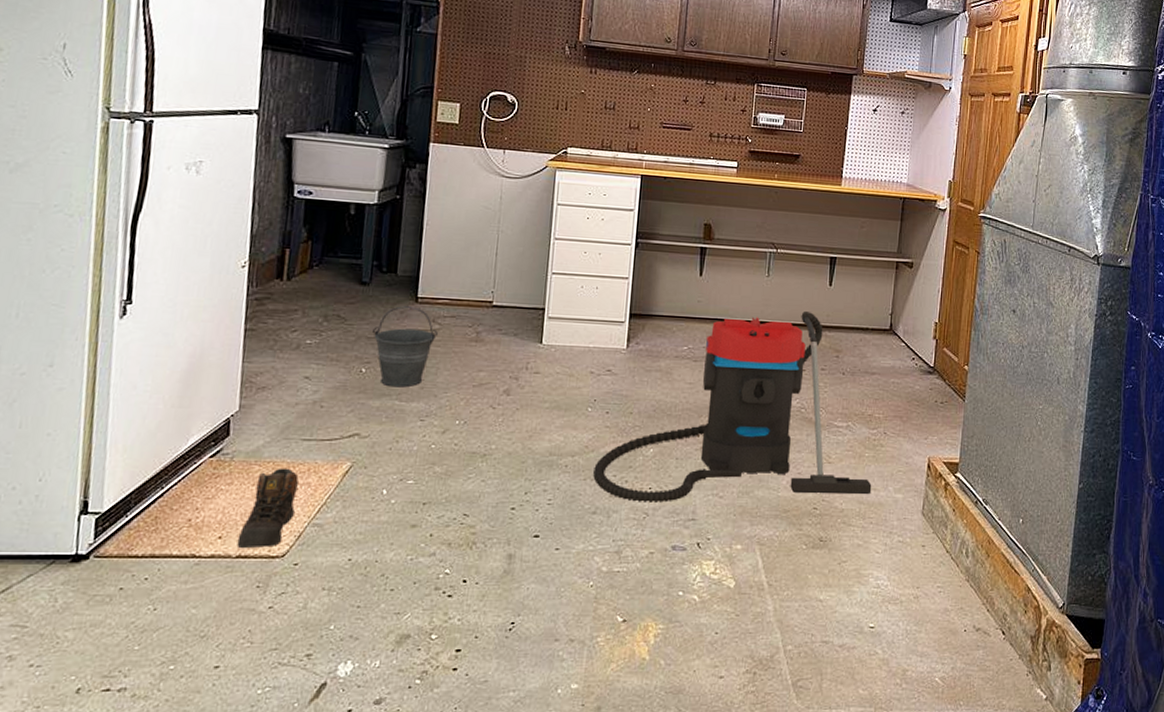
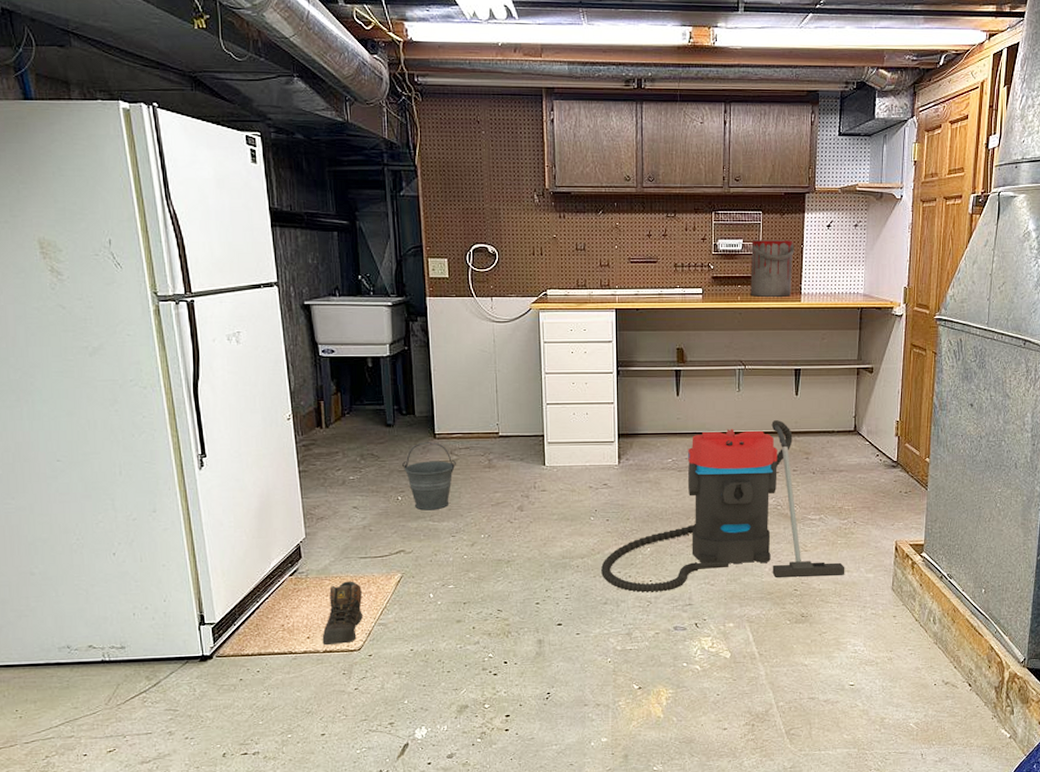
paint can: none [788,117,838,179] -> present [750,240,794,297]

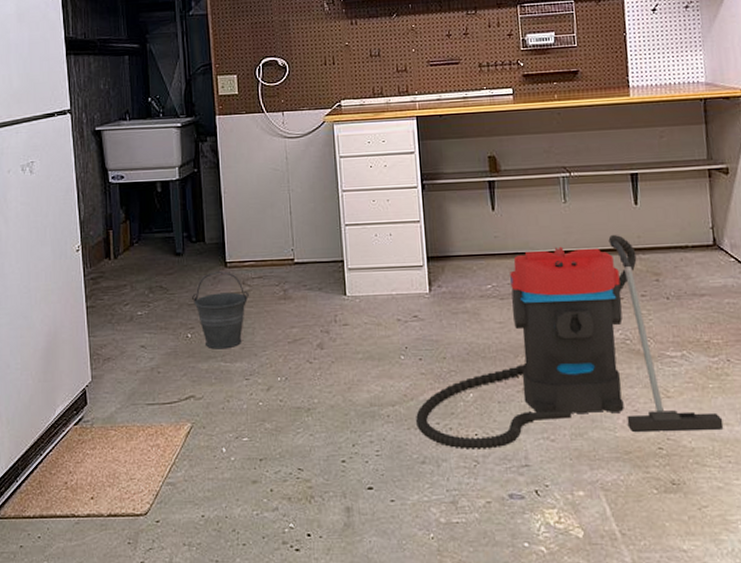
boot: present [322,581,363,646] -> none [106,431,150,508]
paint can: present [750,240,794,297] -> none [565,29,617,94]

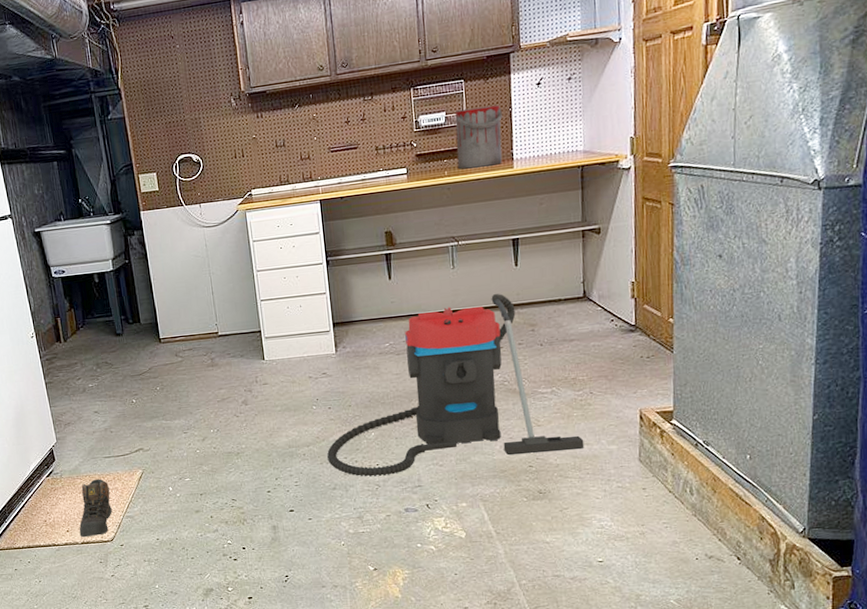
boot: none [106,431,150,508] -> present [79,478,112,538]
bucket: present [192,271,249,350] -> none [133,346,182,411]
paint can: none [565,29,617,94] -> present [455,105,502,169]

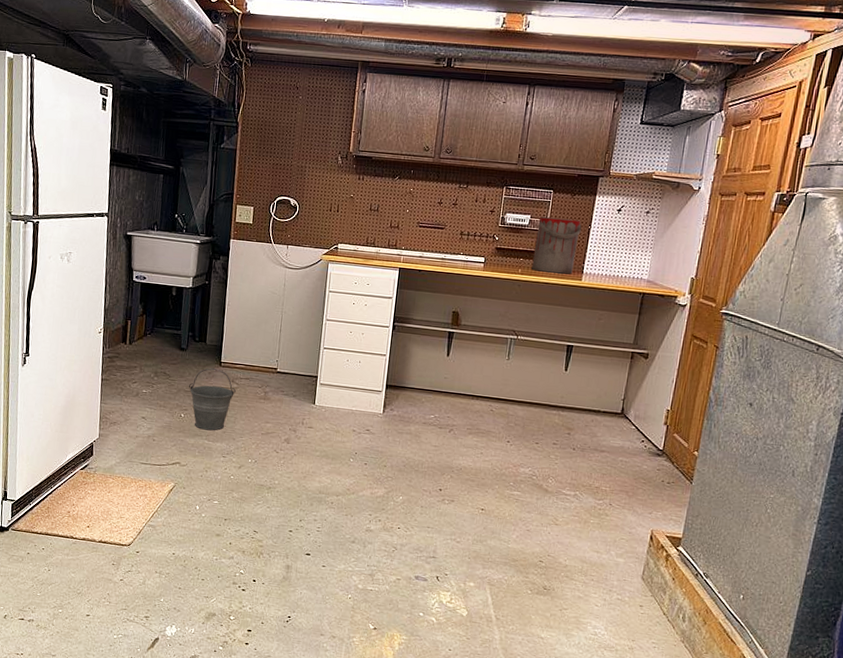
boot: present [79,478,112,538] -> none [99,482,139,538]
bucket: none [133,346,182,411] -> present [189,368,236,431]
vacuum cleaner: present [327,294,584,477] -> none [353,392,595,555]

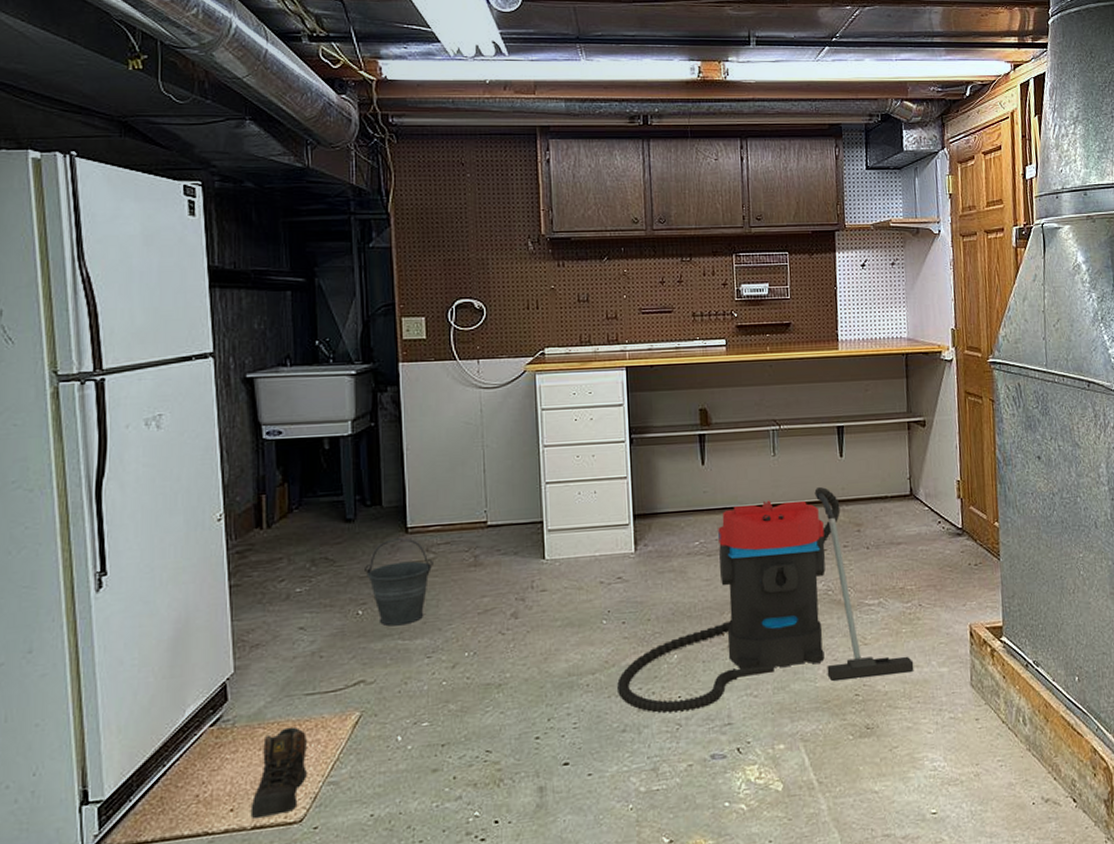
boot: none [99,482,139,538] -> present [250,726,307,819]
vacuum cleaner: none [353,392,595,555] -> present [617,487,914,714]
paint can: present [531,217,582,275] -> none [778,282,827,346]

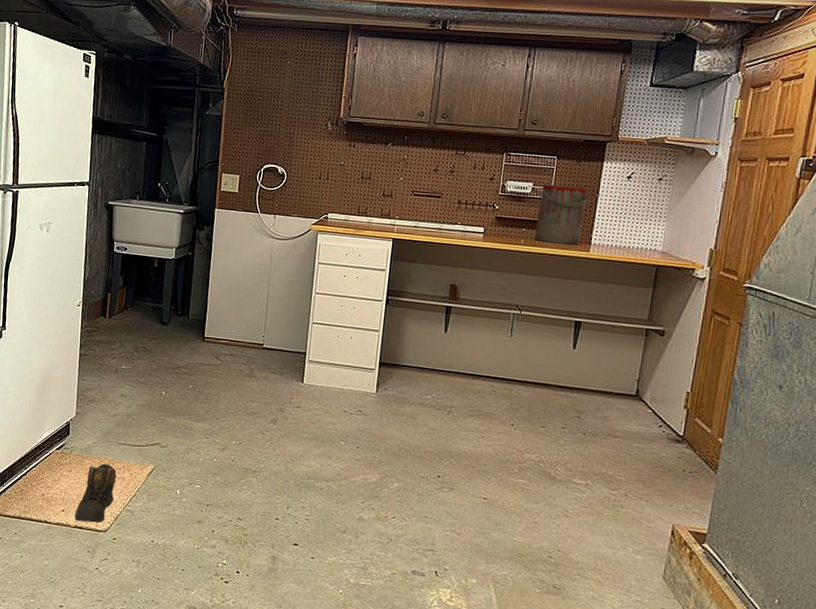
bucket: present [365,538,433,626] -> none [170,343,220,410]
vacuum cleaner: present [617,487,914,714] -> none [344,371,610,551]
paint can: none [778,282,827,346] -> present [535,184,589,246]

